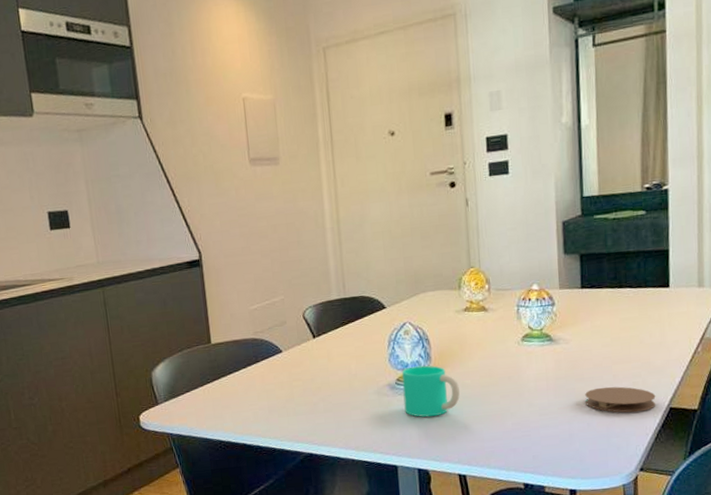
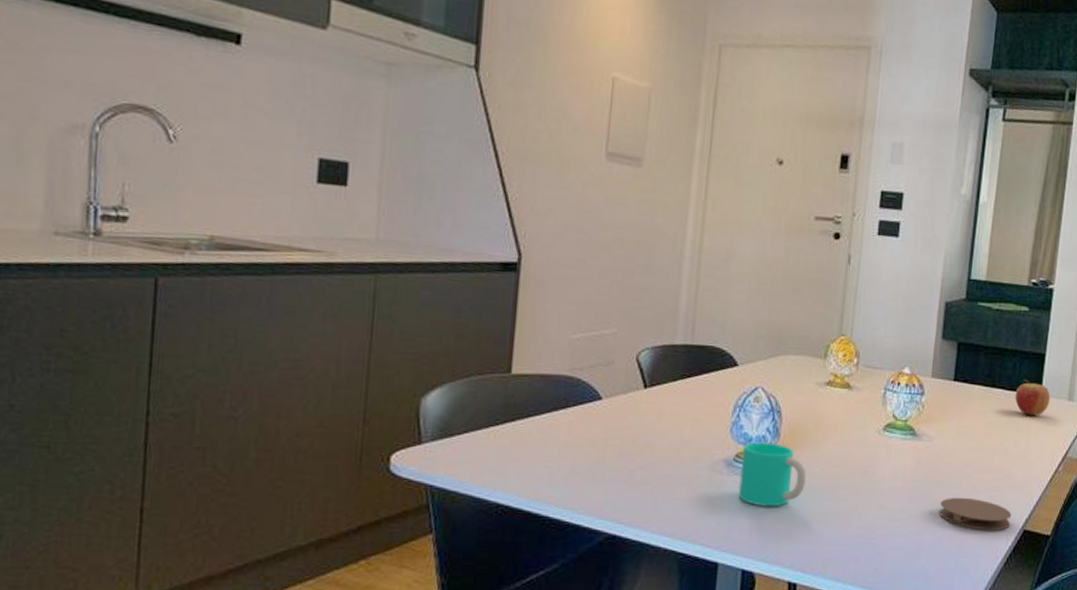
fruit: none [643,275,680,307] -> present [1015,379,1051,416]

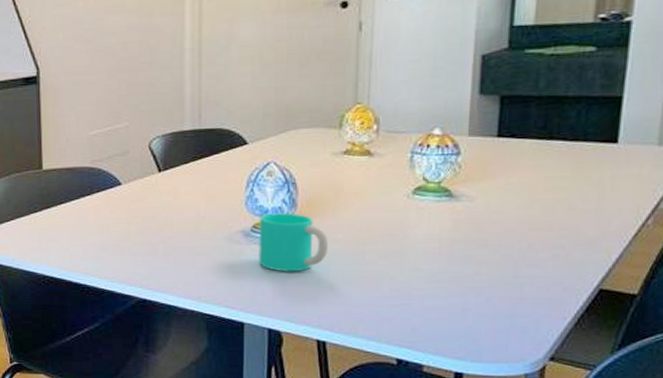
coaster: present [939,497,1012,531] -> none [486,257,582,291]
fruit: present [1015,379,1051,416] -> none [581,127,632,166]

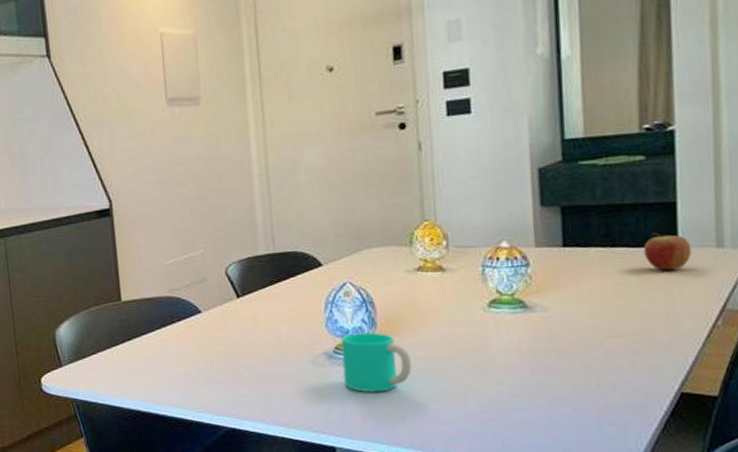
fruit: none [581,127,632,166] -> present [643,233,692,271]

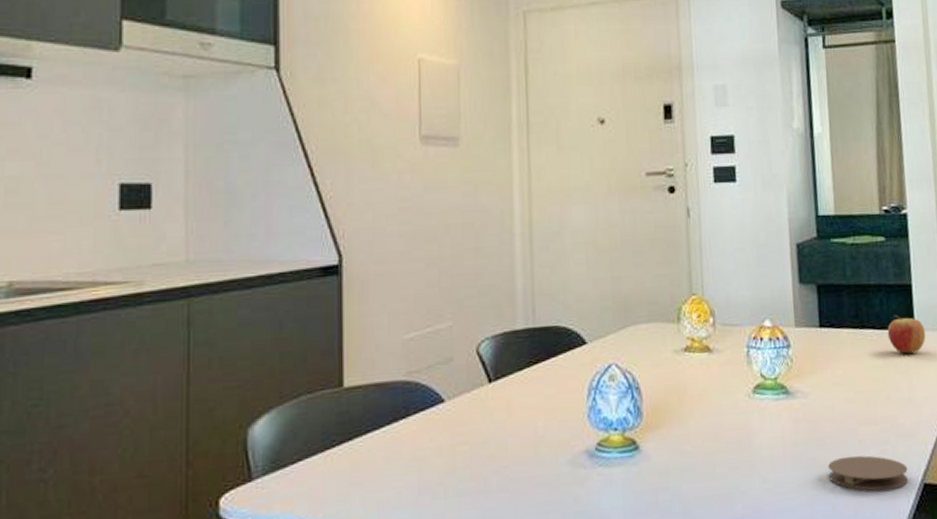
cup: present [341,332,412,393] -> none [604,424,678,499]
coaster: none [568,364,663,397] -> present [828,455,909,491]

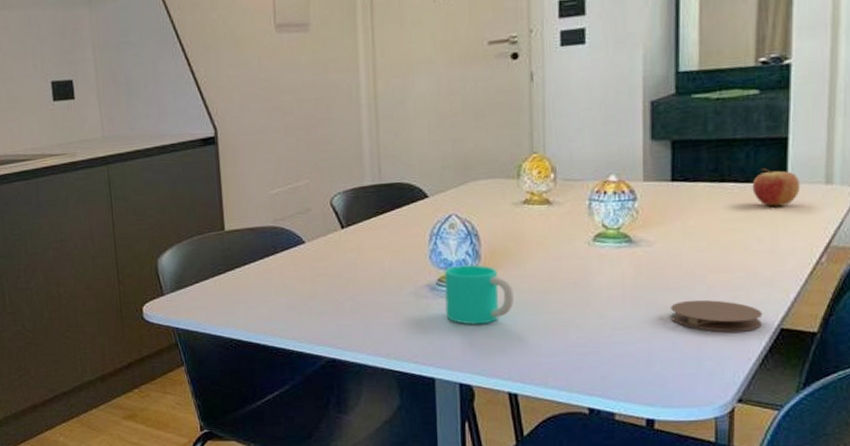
cup: none [604,424,678,499] -> present [444,265,514,325]

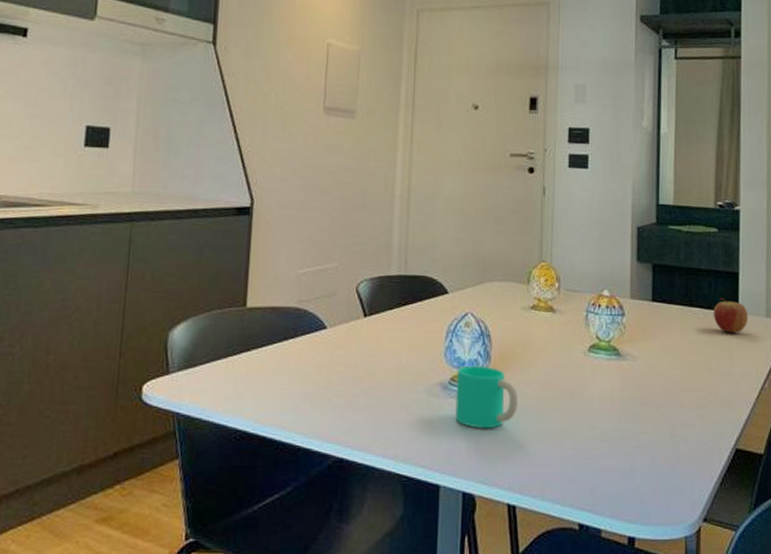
coaster: present [669,299,763,332] -> none [649,416,722,450]

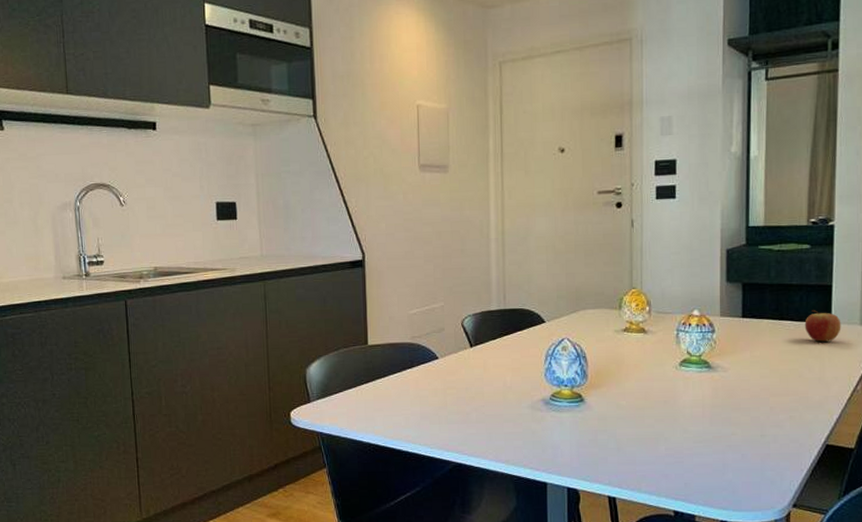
cup: present [455,365,518,429] -> none [557,383,614,436]

